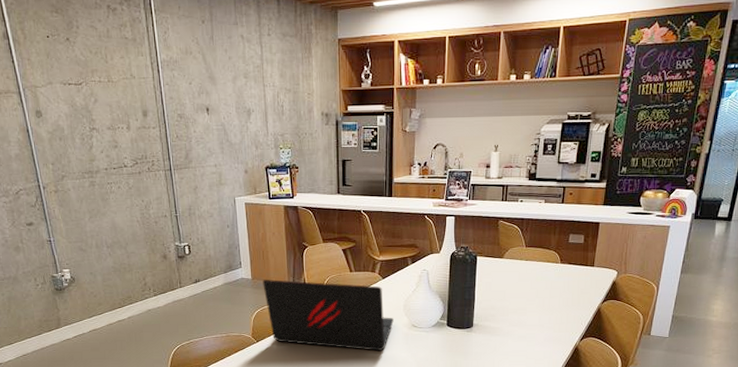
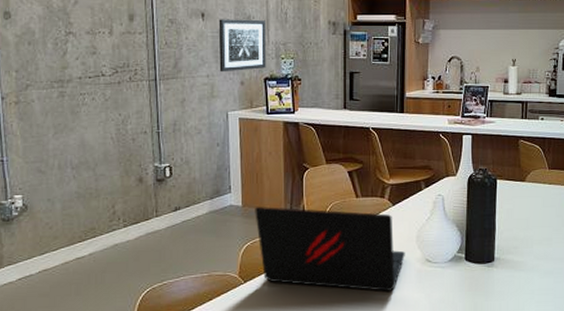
wall art: none [222,112,267,162] -> present [218,19,267,73]

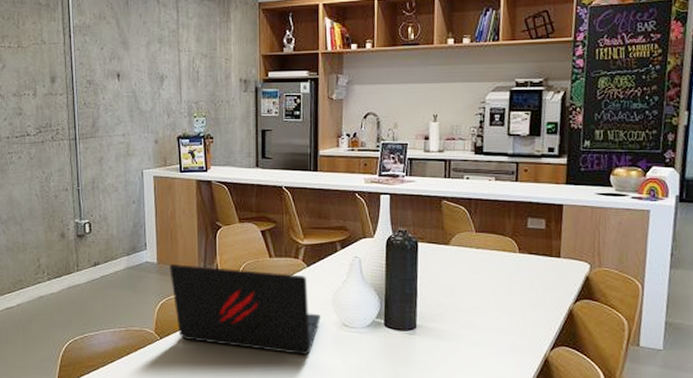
wall art: present [218,19,267,73] -> none [133,78,179,131]

